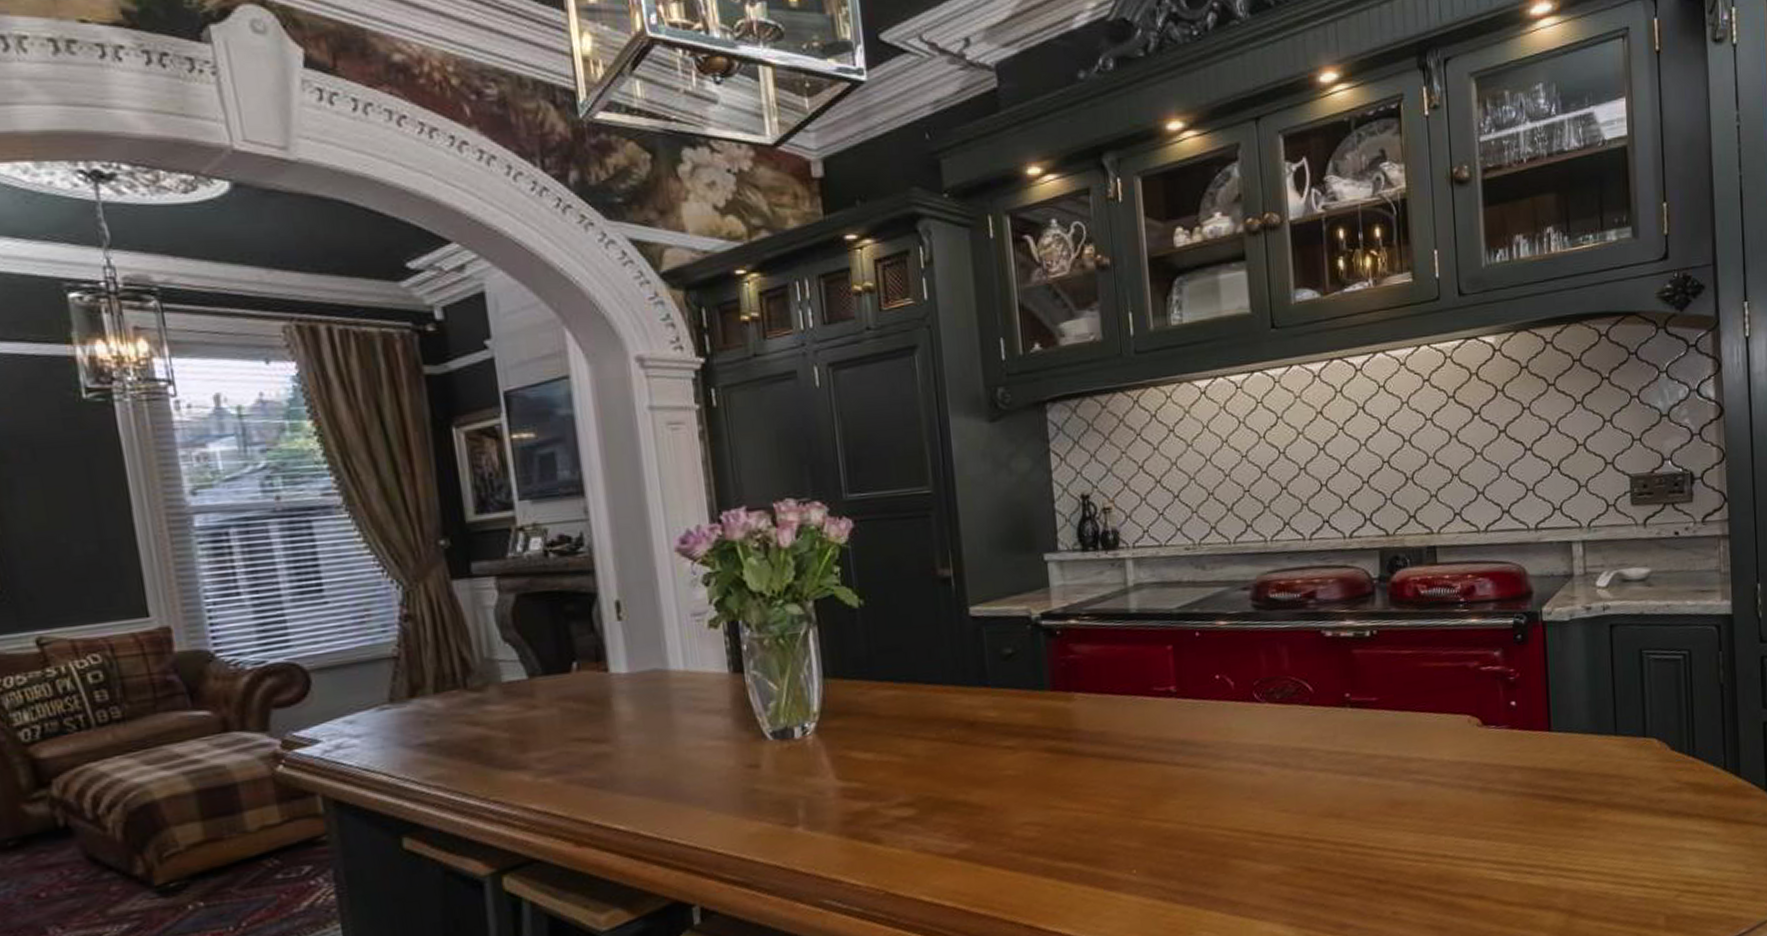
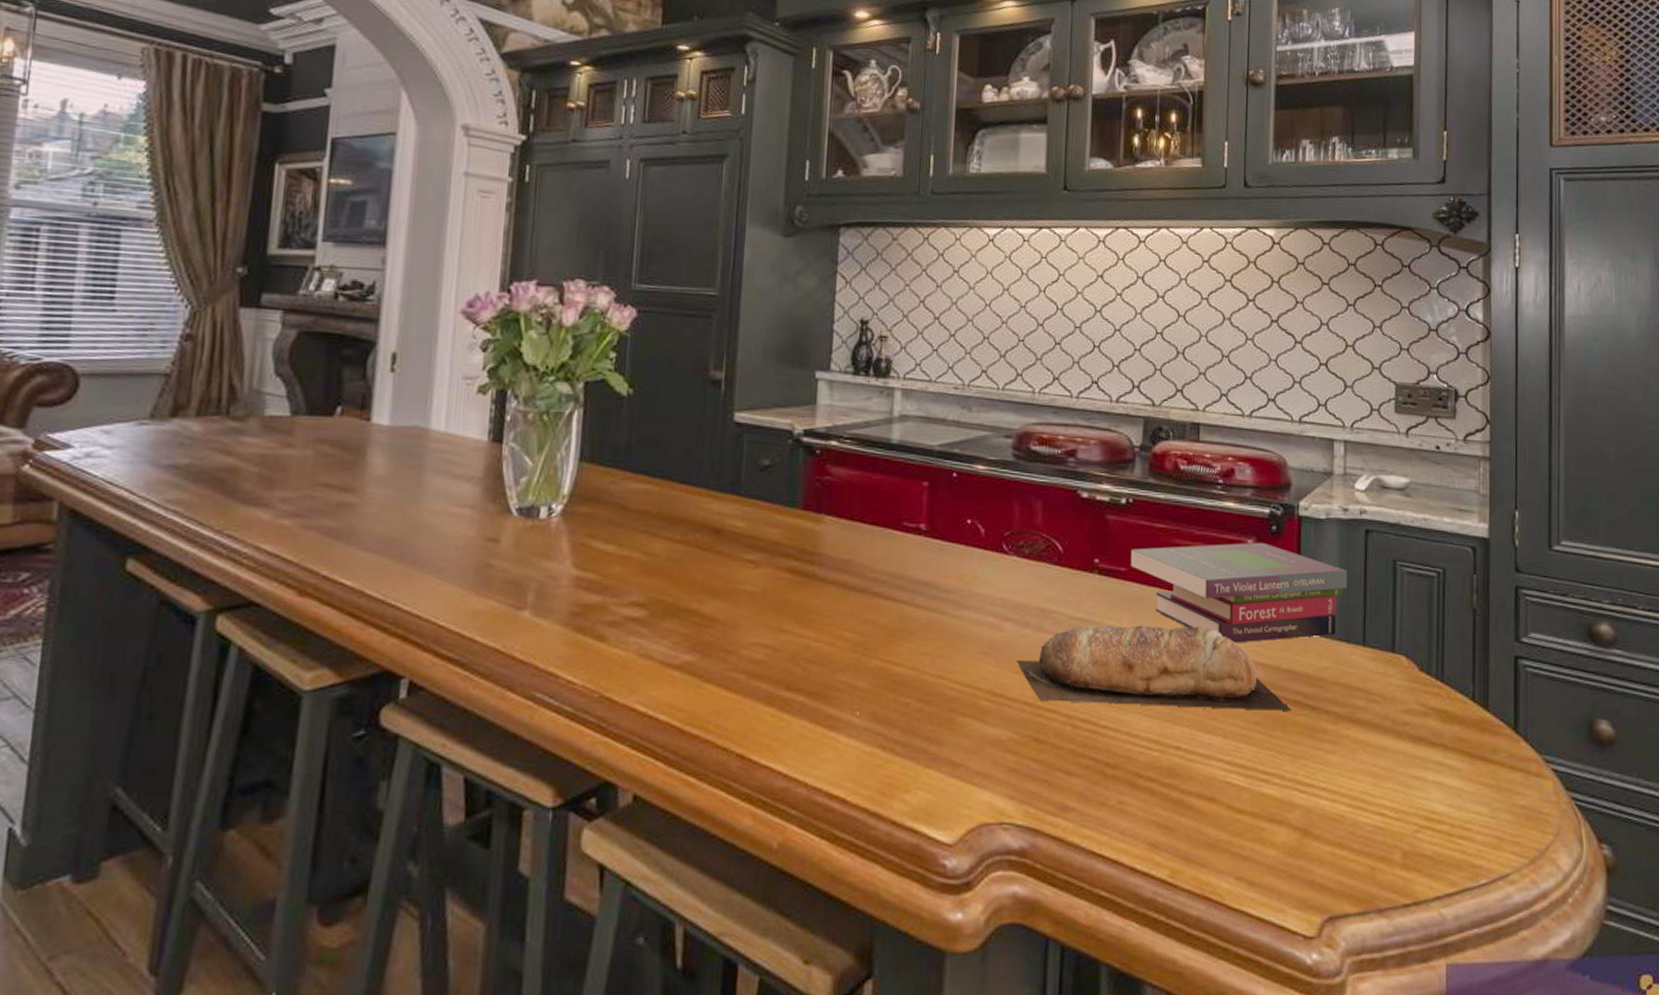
bread loaf: none [1280,741,1551,834] -> present [1016,624,1292,711]
books: none [1380,652,1596,752] -> present [1130,542,1348,643]

